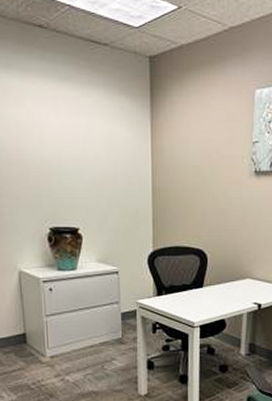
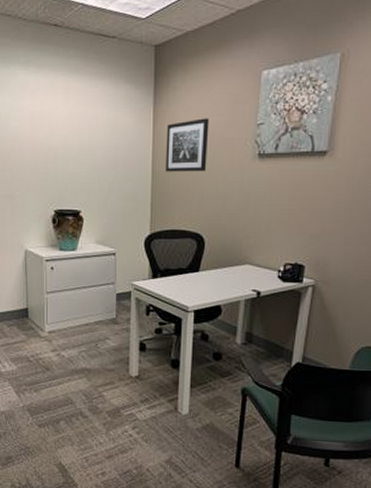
wall art: none [165,134,207,188] -> present [166,118,209,172]

